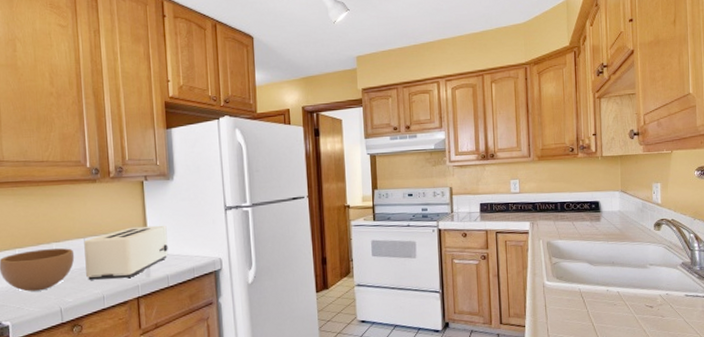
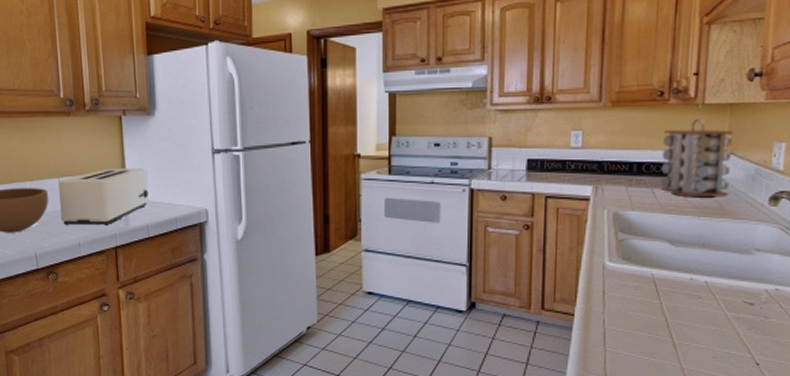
spice rack: none [576,168,627,228] -> present [660,119,734,198]

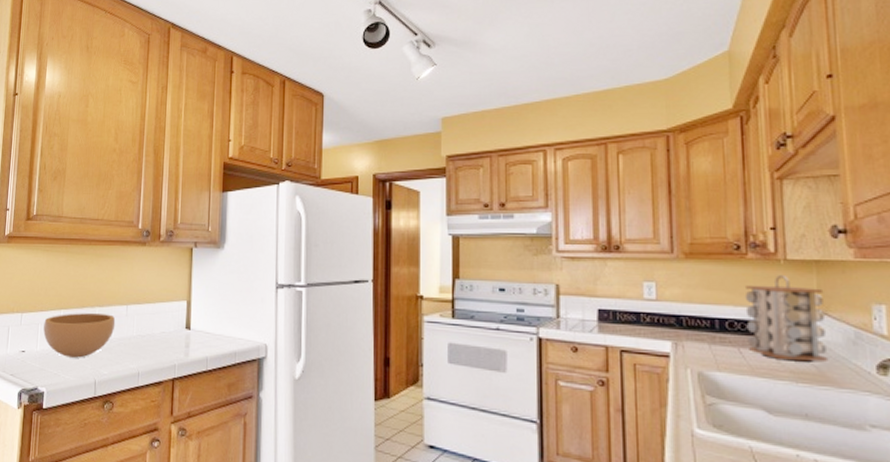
toaster: present [58,167,149,226] -> none [124,297,212,356]

